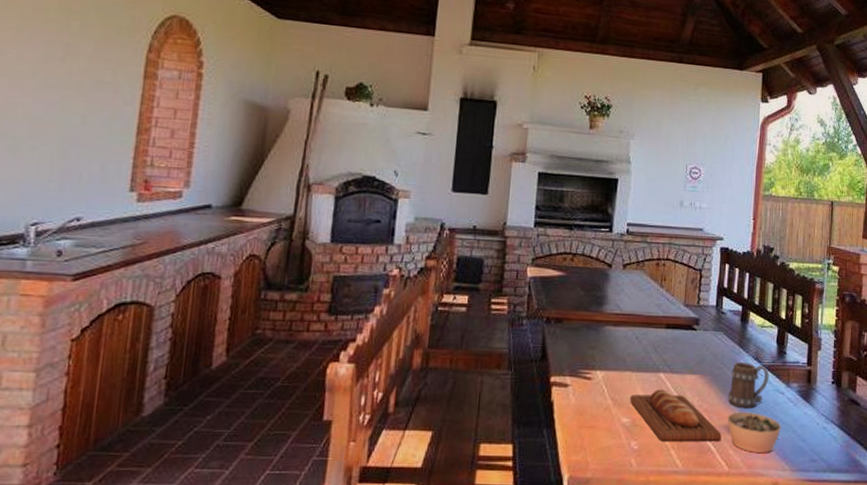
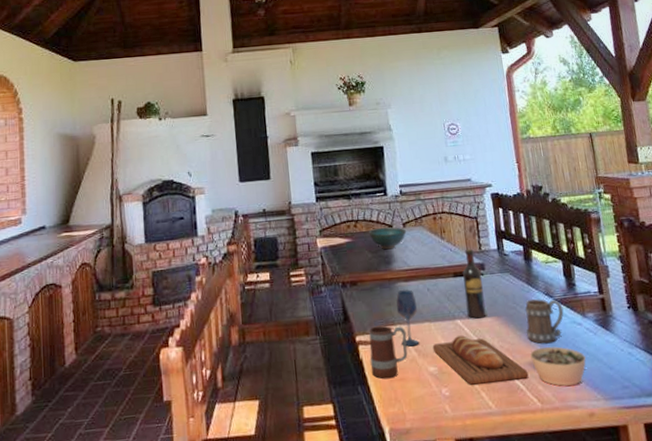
beer mug: none [560,368,605,425] -> present [369,325,408,379]
bowl: none [585,265,626,290] -> present [368,227,407,250]
wineglass: none [598,333,623,394] -> present [396,289,420,347]
wine bottle: none [672,301,695,374] -> present [463,248,486,319]

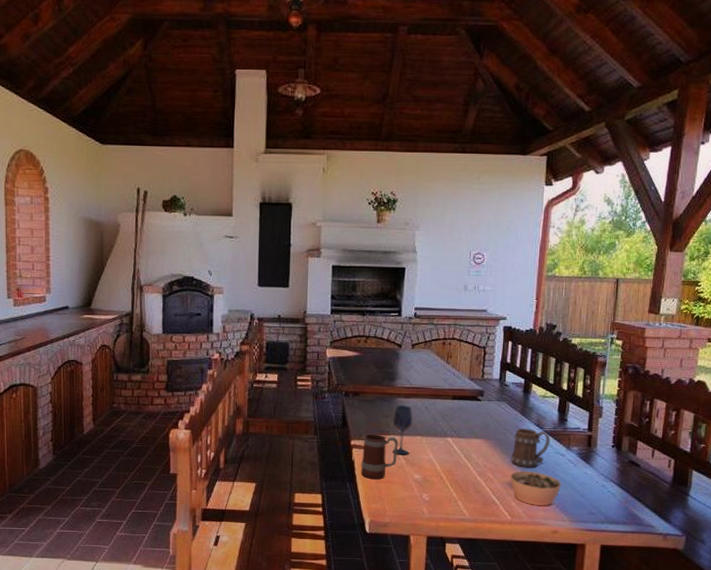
bowl: present [368,227,407,250] -> none [377,345,415,367]
bread loaf: present [432,335,529,385] -> none [420,452,505,495]
wine bottle: present [463,248,486,319] -> none [459,375,480,439]

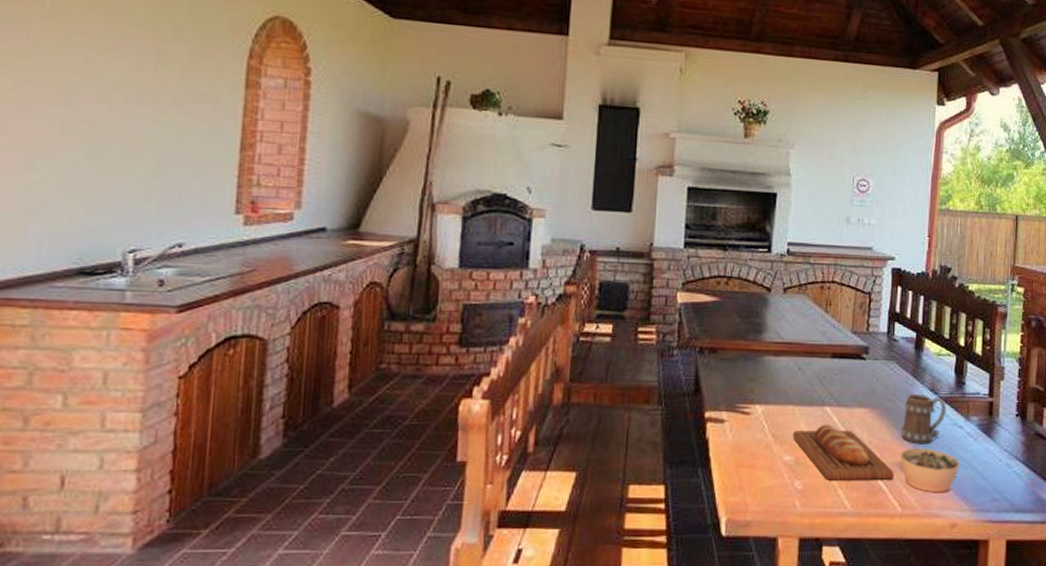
beer mug: present [361,434,399,480] -> none [716,403,765,464]
wineglass: present [393,404,413,455] -> none [758,364,784,430]
bread loaf: none [420,452,505,495] -> present [792,425,894,480]

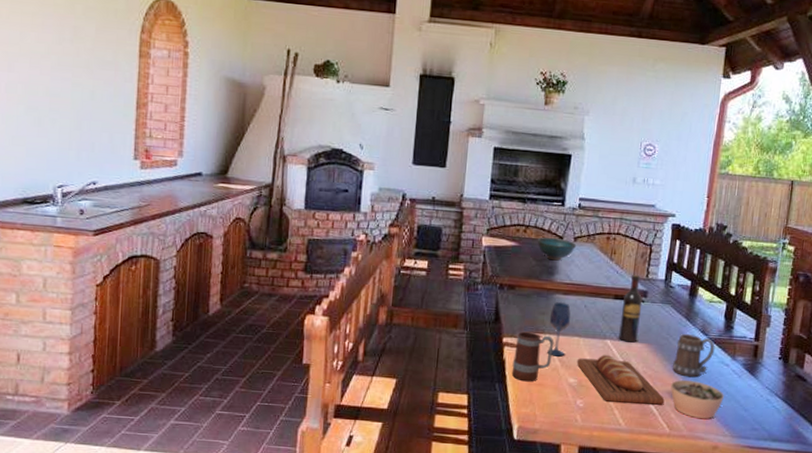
beer mug: none [716,403,765,464] -> present [511,331,554,382]
bowl: none [741,289,787,317] -> present [537,237,577,261]
wineglass: none [758,364,784,430] -> present [547,301,571,357]
wine bottle: none [839,327,864,408] -> present [618,274,643,343]

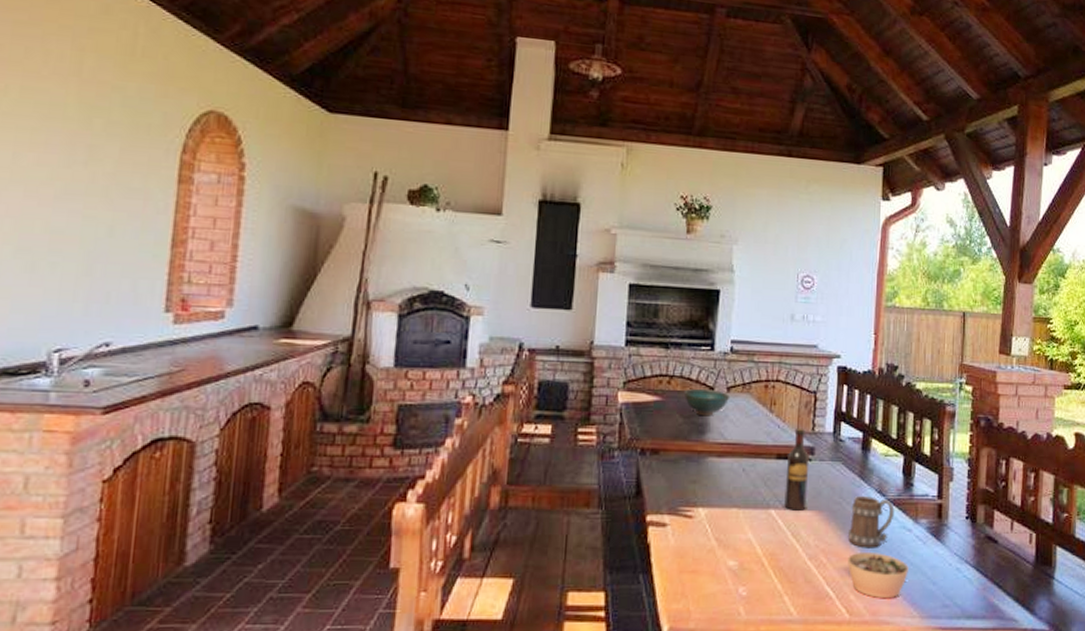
beer mug: present [511,331,554,382] -> none [658,506,709,569]
wineglass: present [547,301,571,357] -> none [701,466,728,534]
bread loaf: present [576,355,665,405] -> none [736,528,842,586]

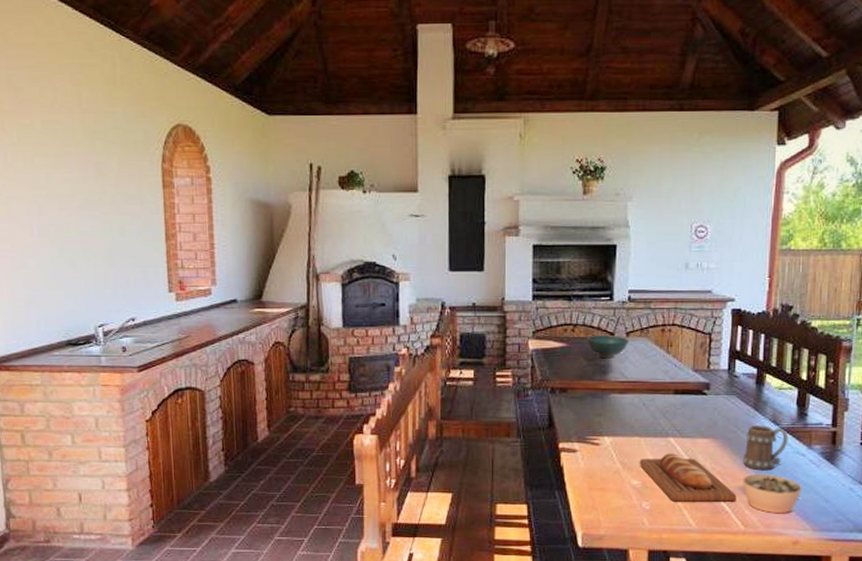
bread loaf: none [736,528,842,586] -> present [639,453,737,502]
wine bottle: present [784,427,810,511] -> none [682,366,705,438]

